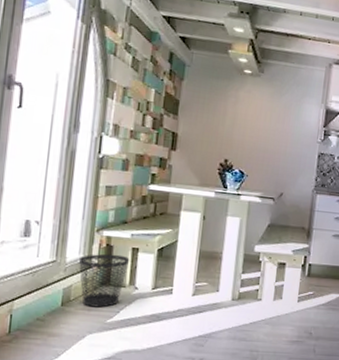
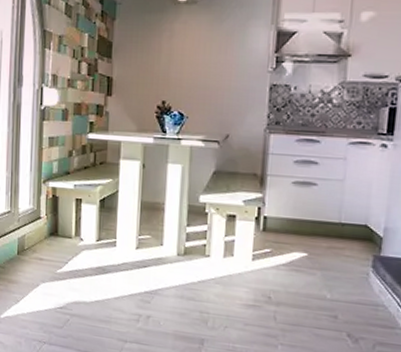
wastebasket: present [79,254,130,308] -> none [30,204,74,258]

